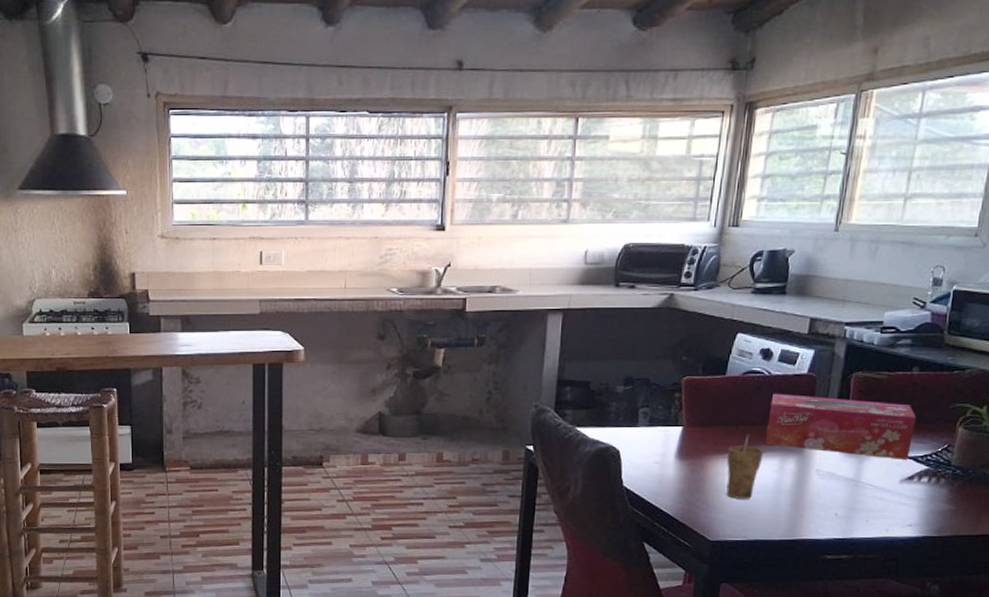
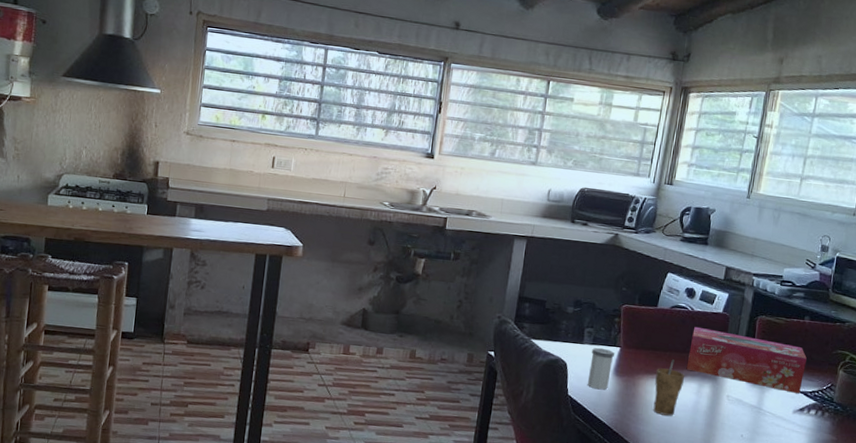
salt shaker: none [645,429,676,477] -> present [587,347,614,390]

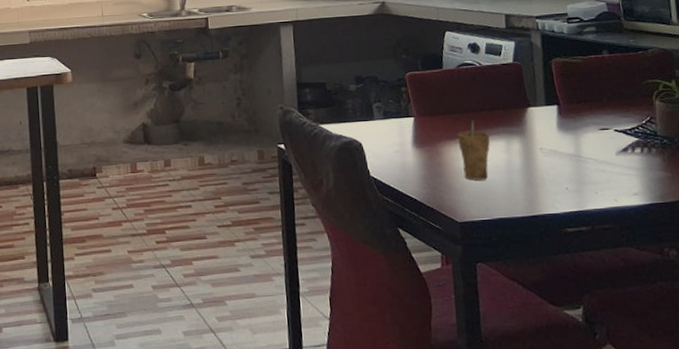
salt shaker: present [587,347,614,390] -> none [385,121,411,165]
tissue box: present [686,326,807,394] -> none [486,81,619,134]

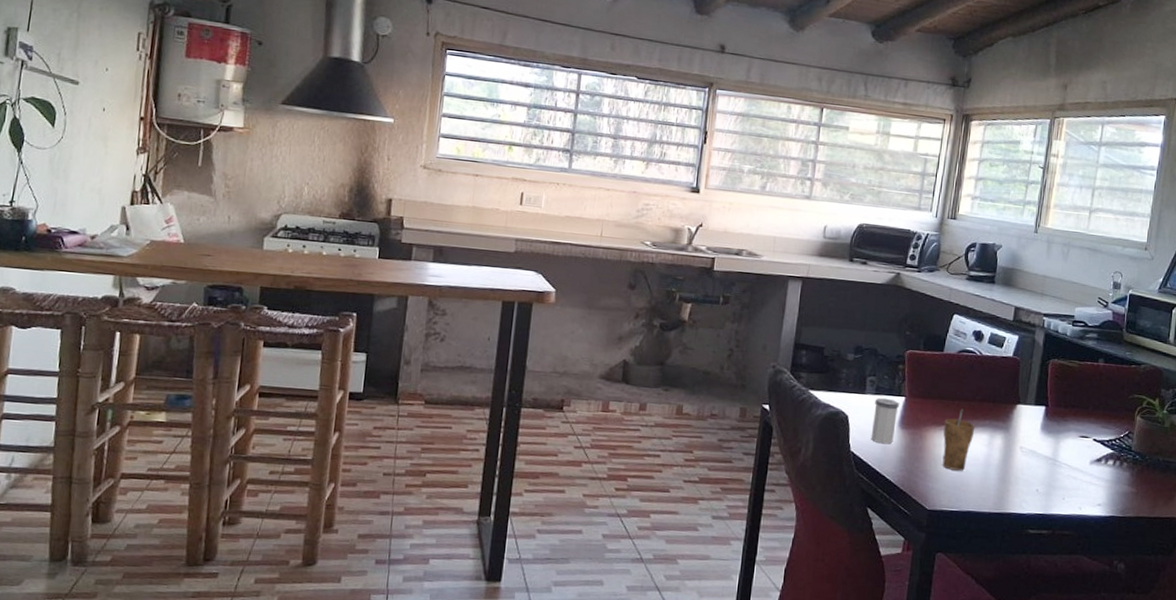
salt shaker: none [385,121,411,165] -> present [870,397,899,445]

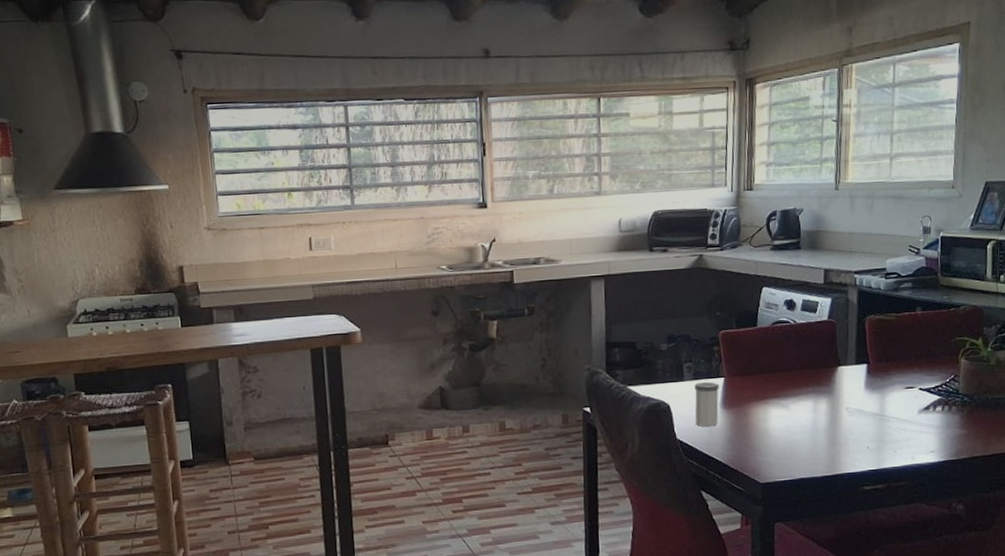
cup: present [942,408,975,471] -> none [767,379,798,442]

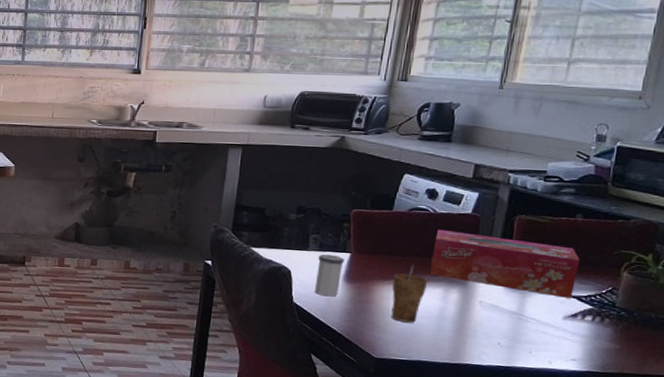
cup: none [767,379,798,442] -> present [391,264,428,323]
tissue box: none [798,340,925,392] -> present [429,229,580,298]

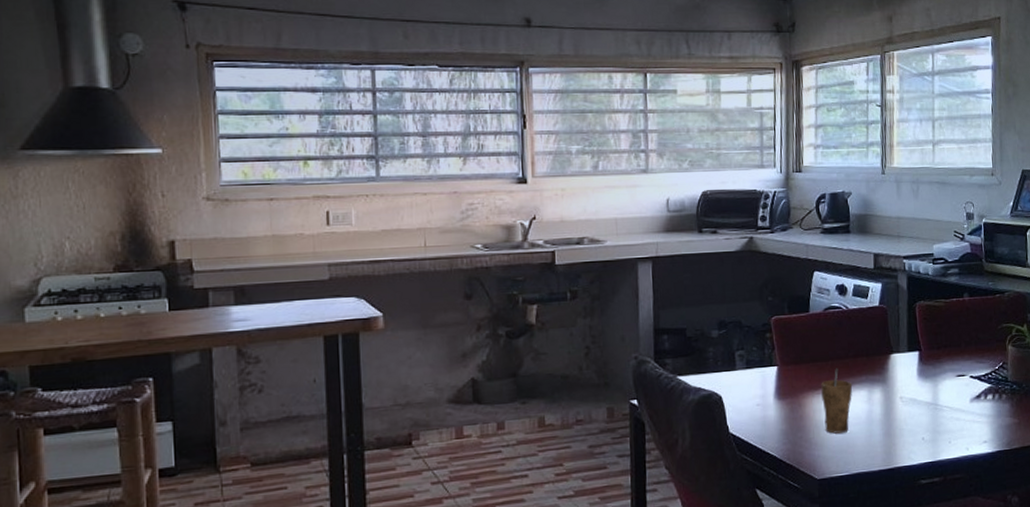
salt shaker: present [314,254,344,297] -> none [747,370,772,420]
tissue box: present [429,229,580,298] -> none [852,326,974,380]

